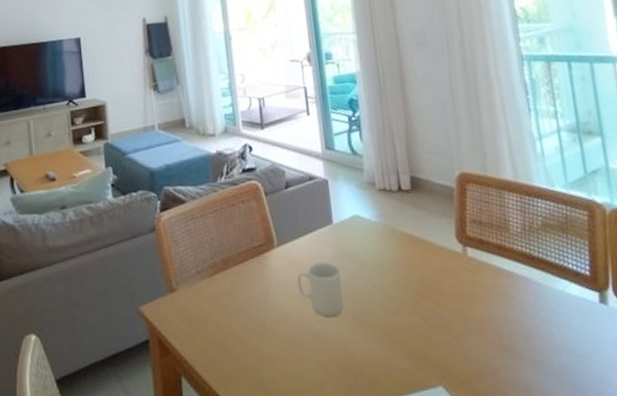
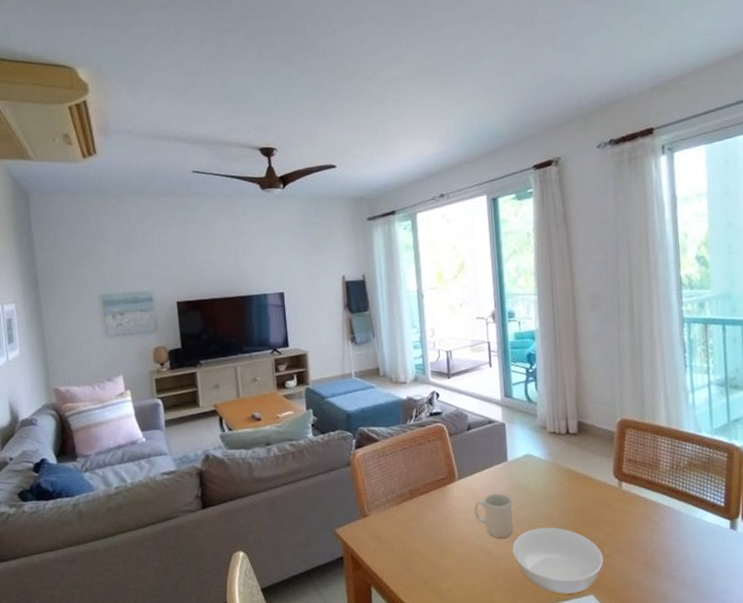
bowl: none [343,302,452,386] -> present [512,527,603,594]

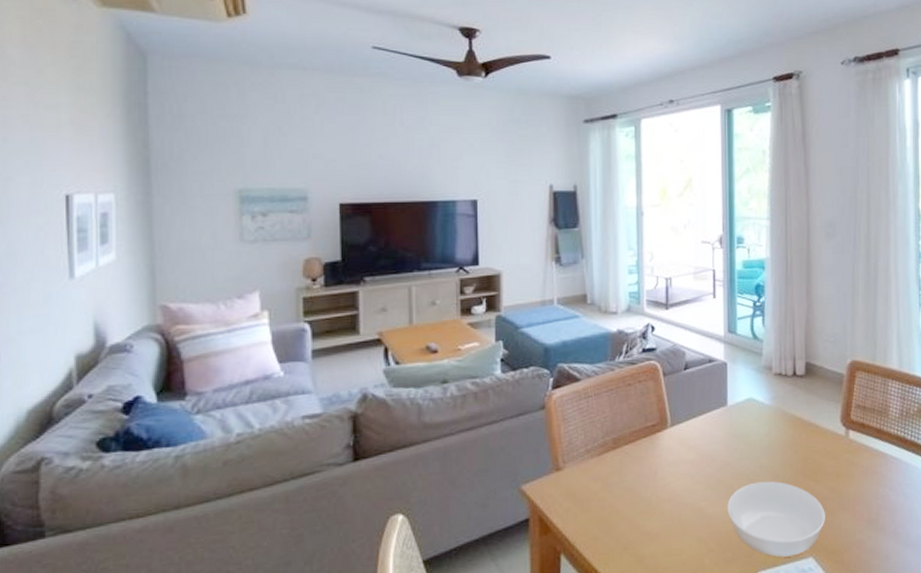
cup: present [474,493,513,539] -> none [686,442,729,495]

